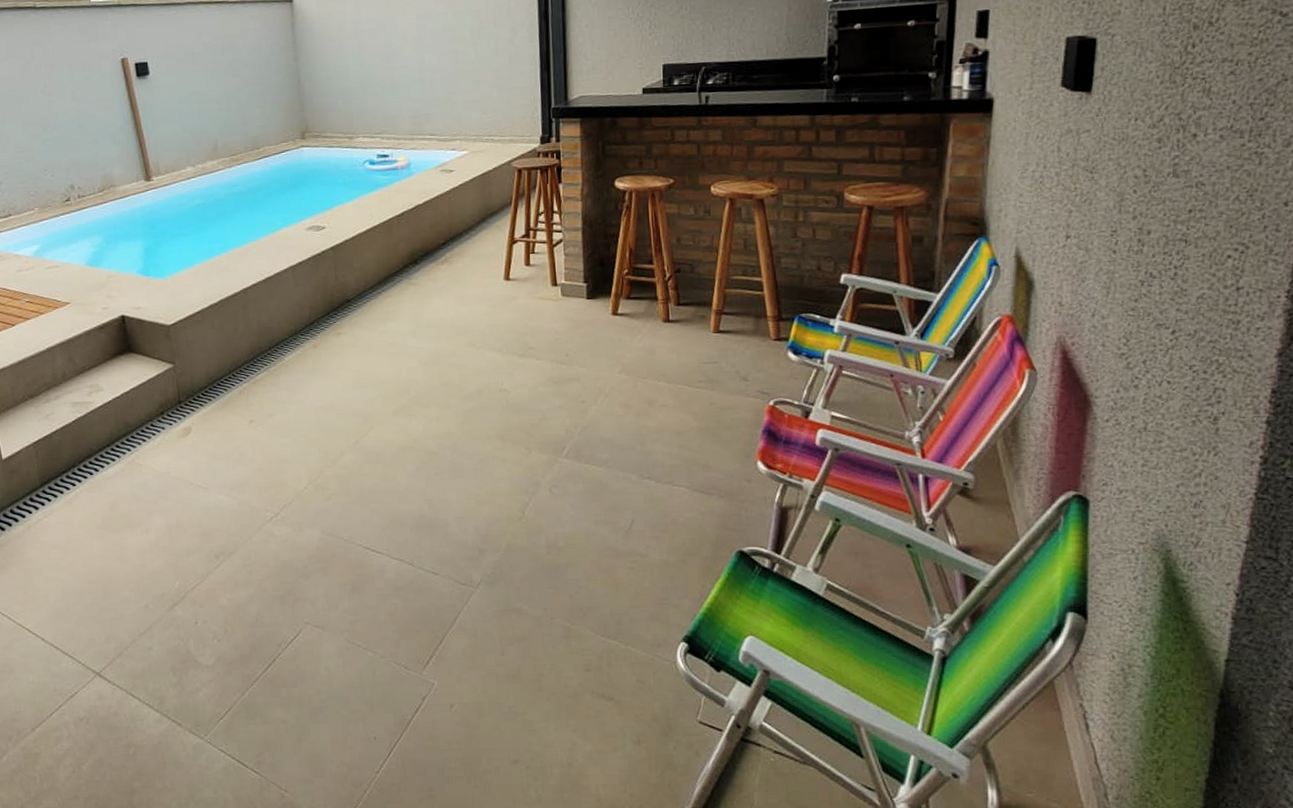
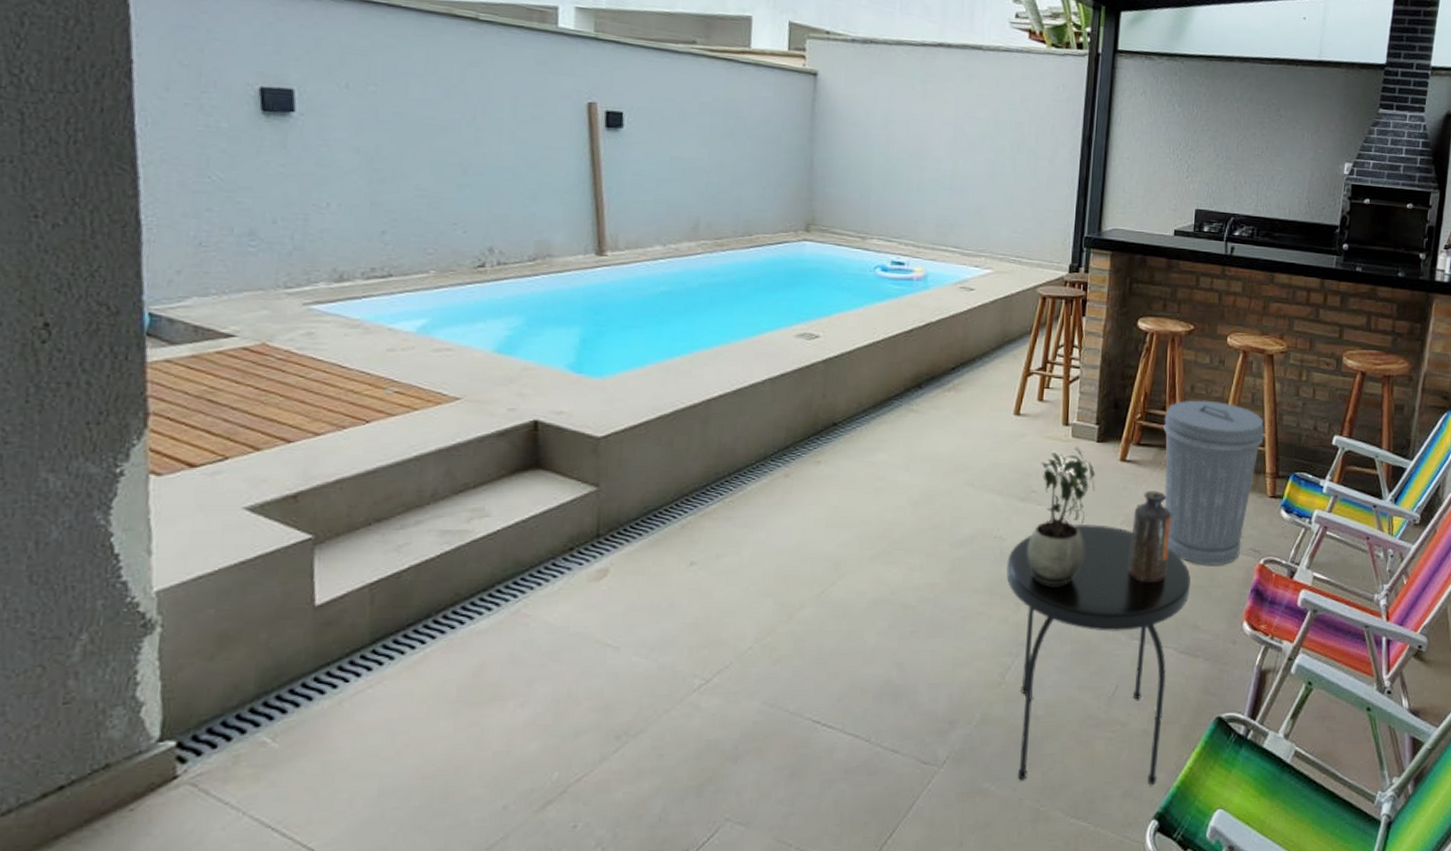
side table: none [513,374,697,612] -> present [1005,523,1191,786]
potted plant: none [532,306,590,432] -> present [1027,448,1096,586]
bottle: none [631,340,671,426] -> present [1128,490,1172,582]
trash can: none [652,250,762,409] -> present [1163,400,1265,565]

